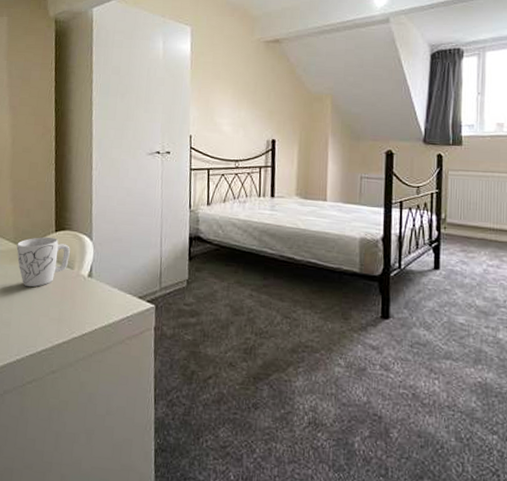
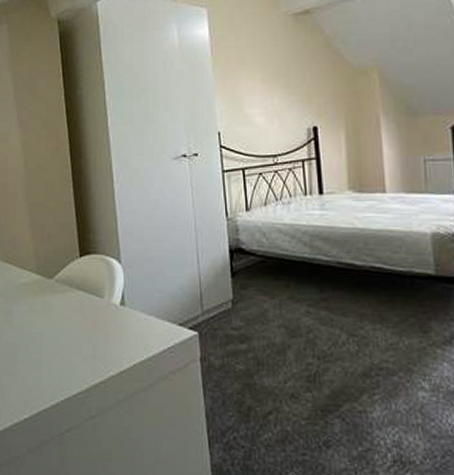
mug: present [16,236,70,288] -> none [40,263,98,322]

